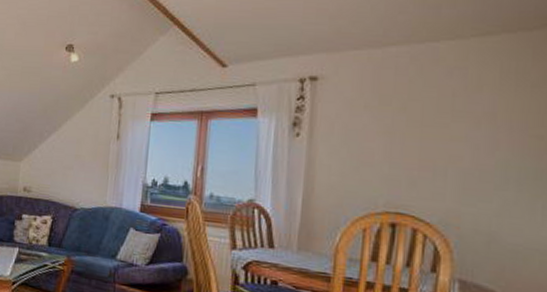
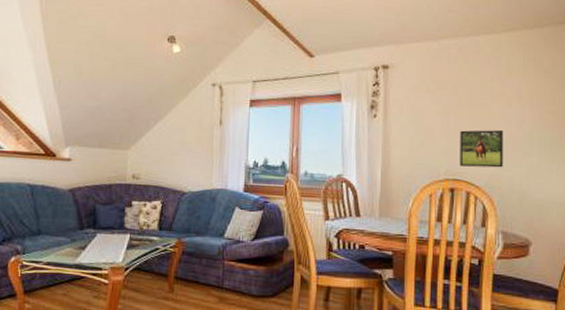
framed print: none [405,155,468,203] -> present [460,129,504,168]

